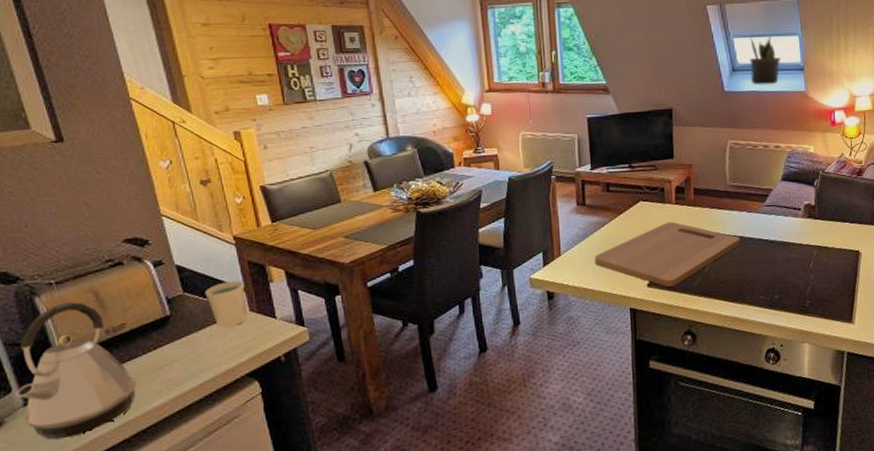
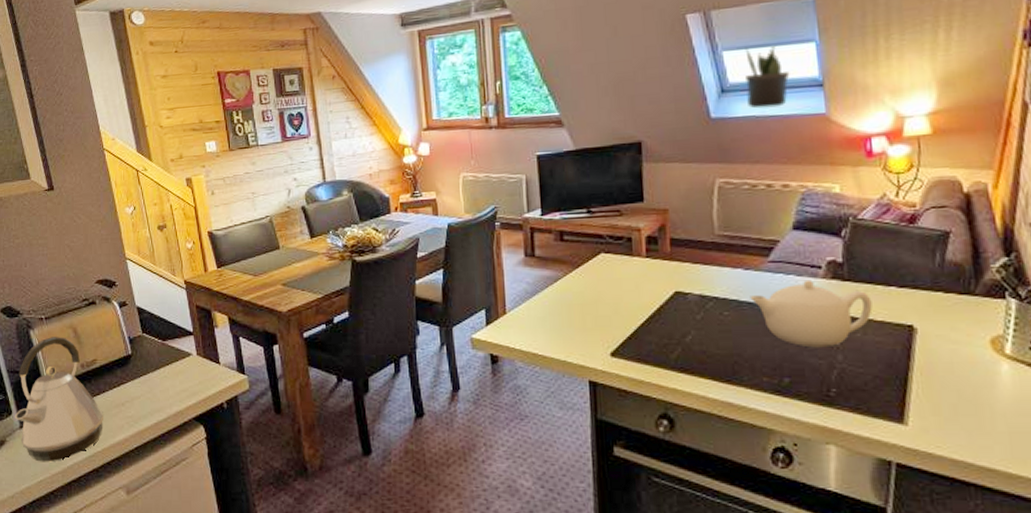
cup: present [205,281,248,328] -> none [160,325,196,370]
cutting board: present [595,221,740,287] -> none [546,278,734,358]
teapot: none [751,219,834,271] -> present [750,279,873,348]

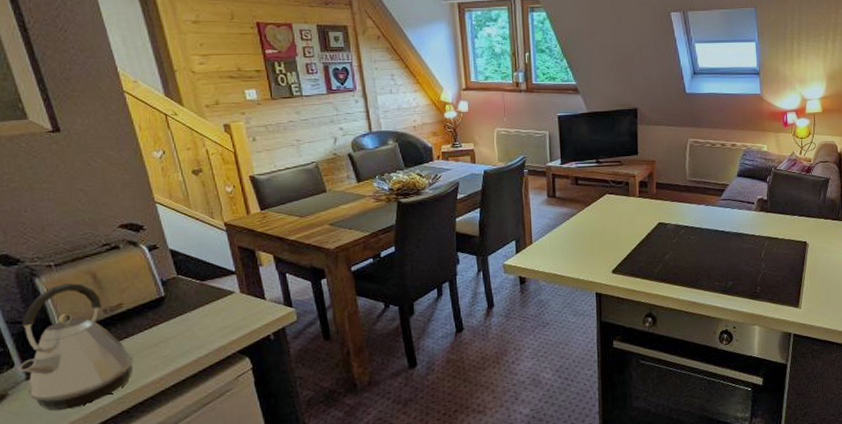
planter: present [745,46,790,109] -> none [710,42,739,88]
teapot: present [750,279,873,348] -> none [708,212,784,260]

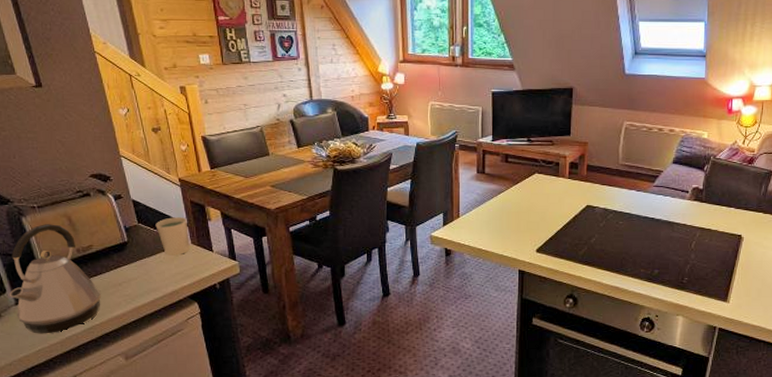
cup: none [198,264,239,308] -> present [155,217,190,256]

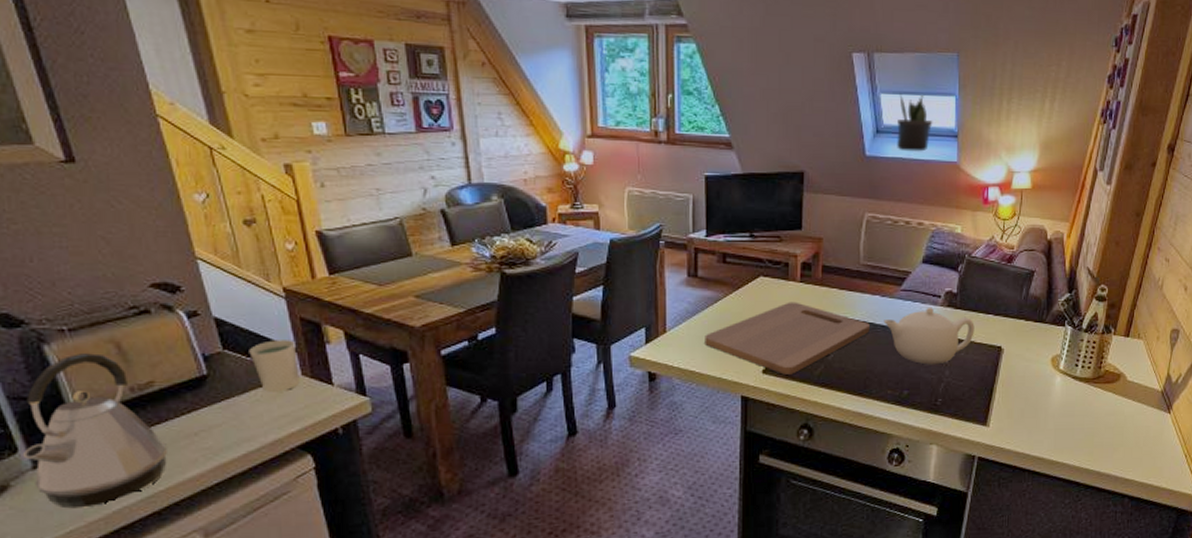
cutting board: none [490,194,626,254] -> present [705,302,870,375]
teapot: none [638,200,718,249] -> present [883,307,975,365]
planter: none [652,21,685,70] -> present [897,93,933,152]

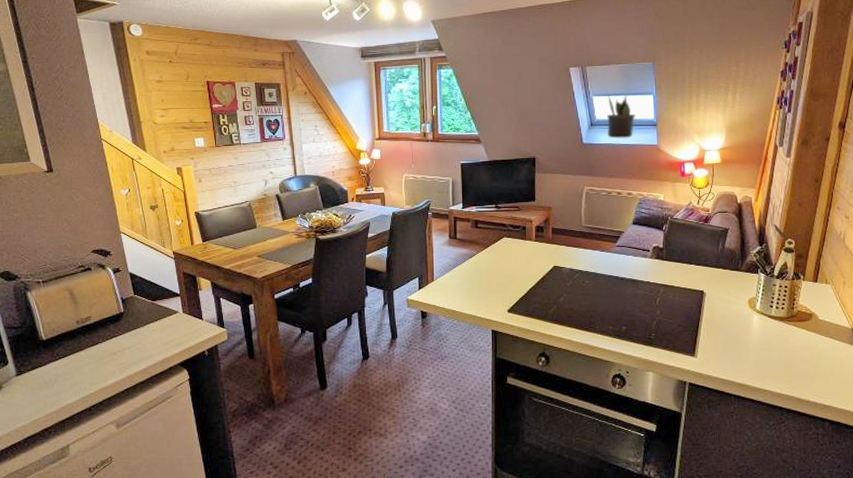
kettle: present [22,353,169,509] -> none [11,297,97,404]
cup: present [249,340,300,392] -> none [150,288,181,325]
cutting board: present [705,302,870,375] -> none [463,256,592,313]
teapot: present [883,307,975,365] -> none [603,259,680,306]

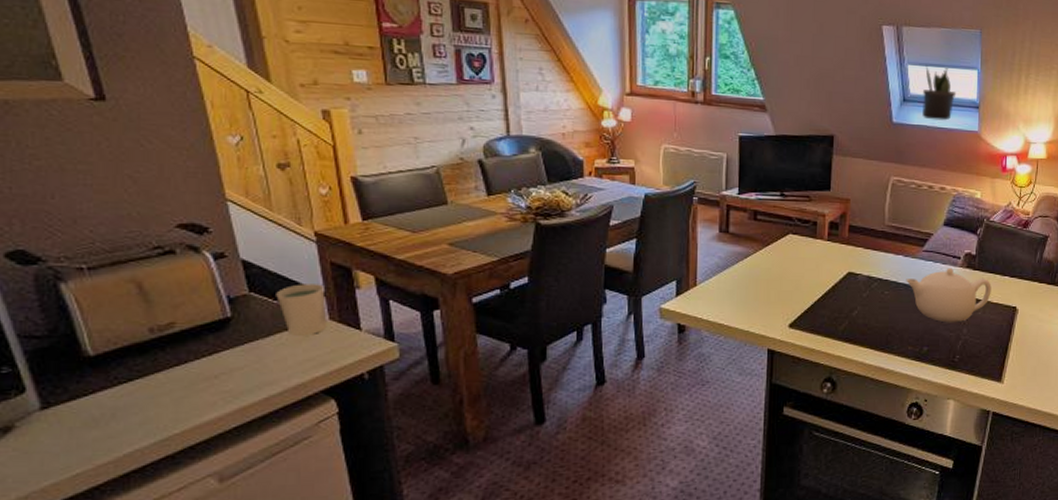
cup: none [150,288,181,325] -> present [276,284,327,336]
teapot: none [603,259,680,306] -> present [906,267,992,323]

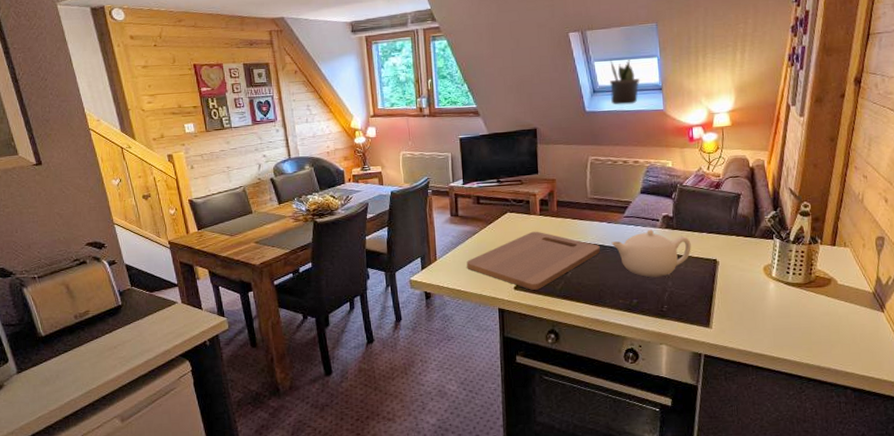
cup: present [276,284,327,336] -> none [147,278,181,316]
cutting board: none [734,259,893,329] -> present [467,231,600,290]

